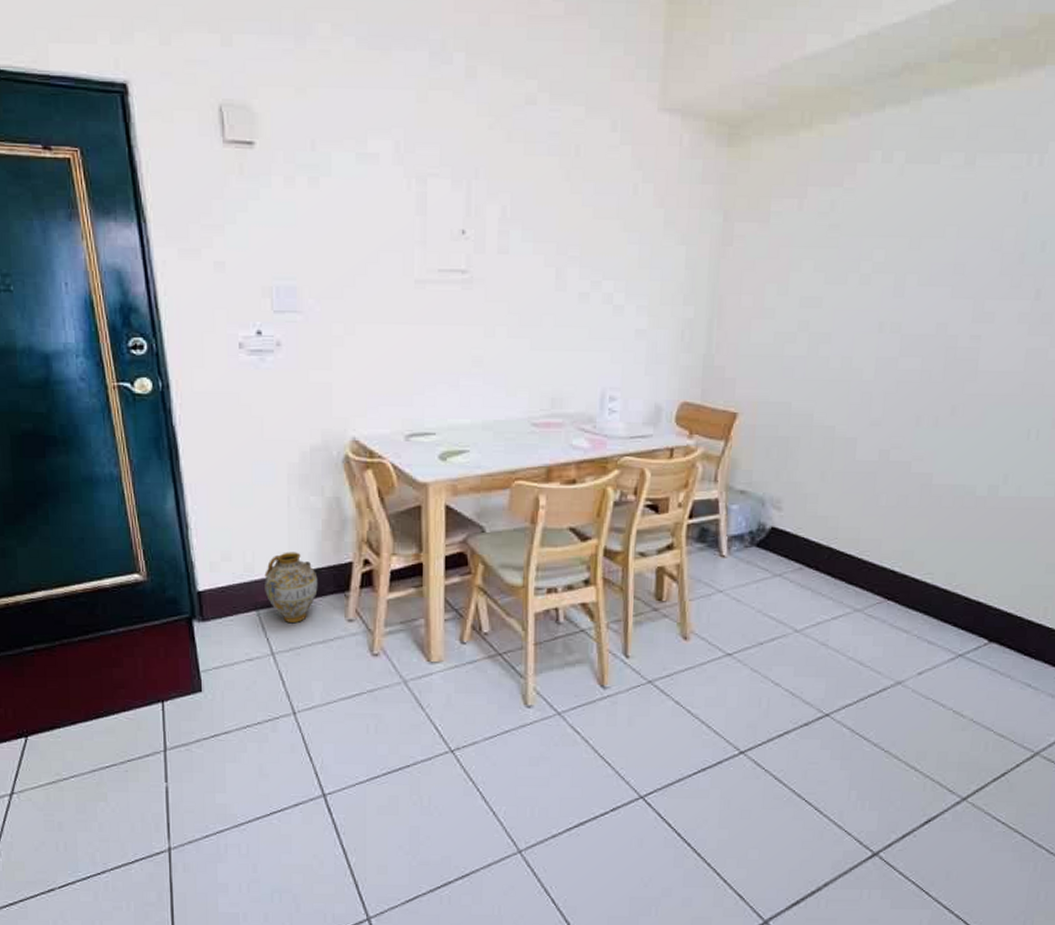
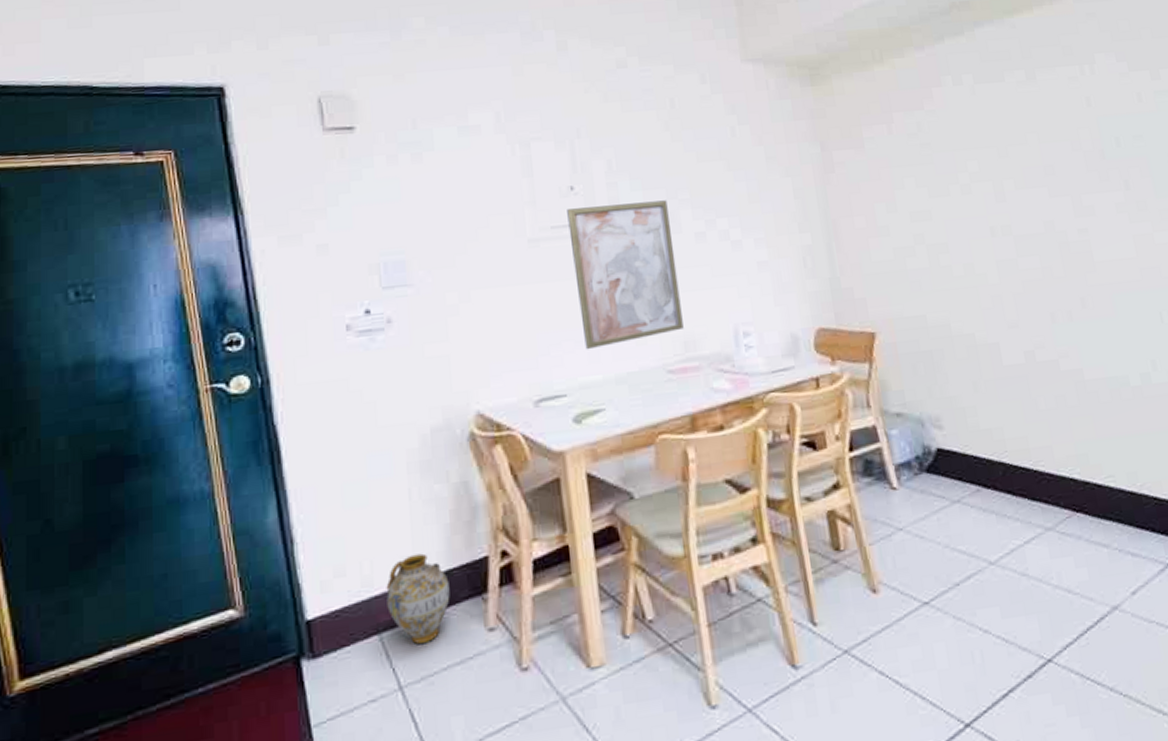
wall art: none [455,253,556,395] -> present [567,200,684,350]

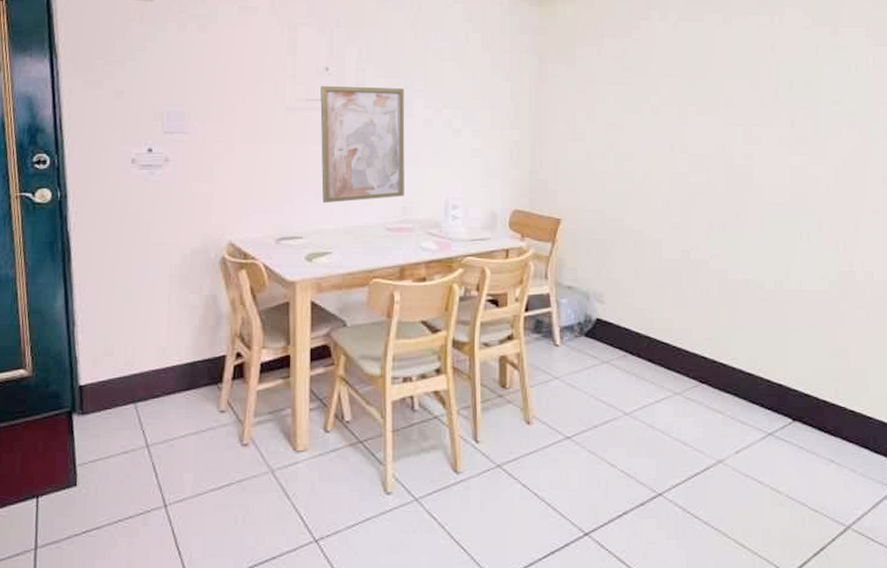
ceramic jug: present [386,553,450,644] -> none [143,346,193,414]

